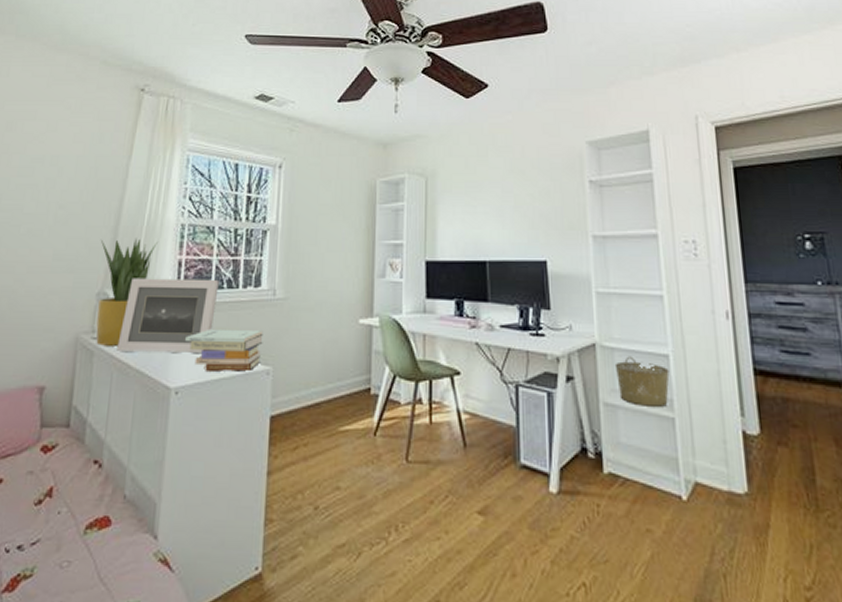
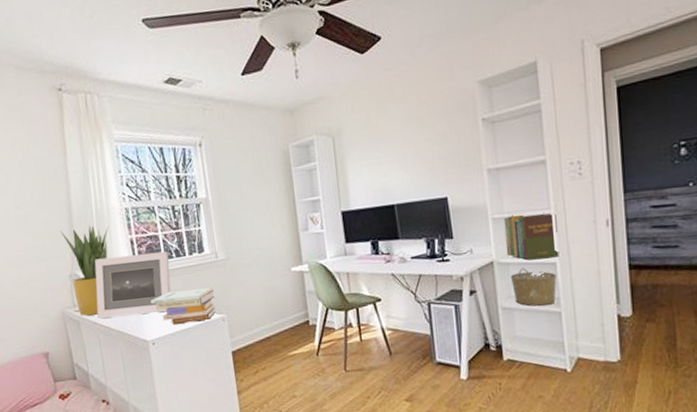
books: none [609,290,673,349] -> present [503,211,559,261]

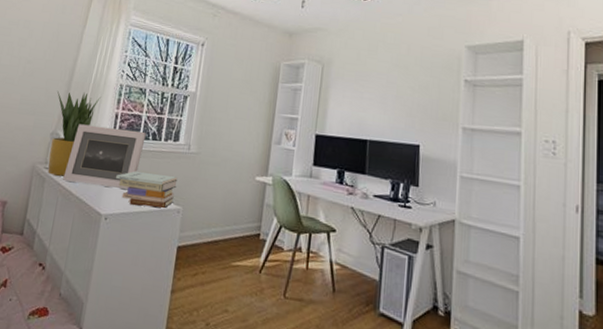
books: present [503,211,559,261] -> none [470,176,525,232]
basket: present [510,268,557,307] -> none [470,234,519,281]

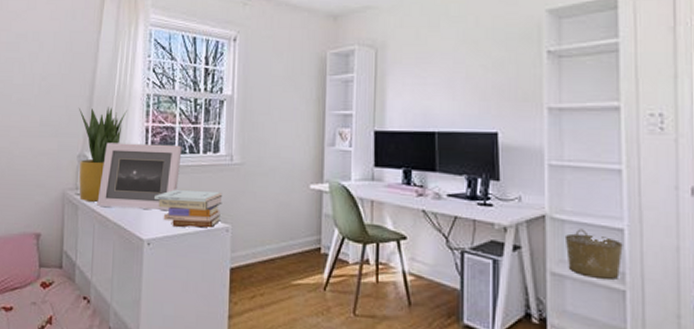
basket: none [470,234,519,281] -> present [564,229,623,279]

